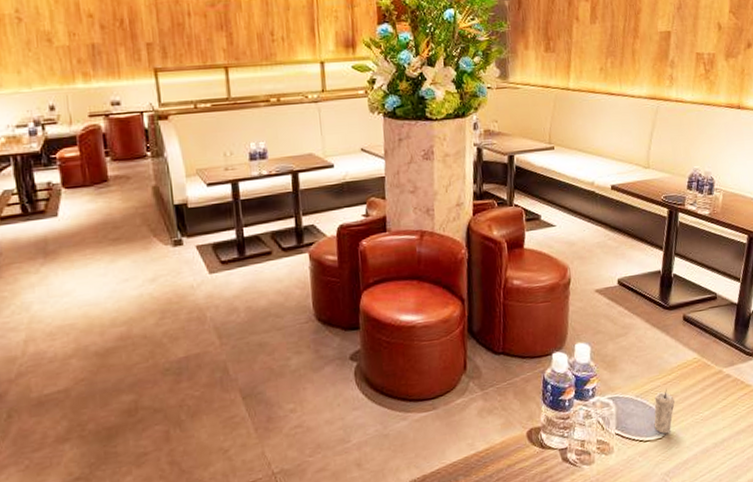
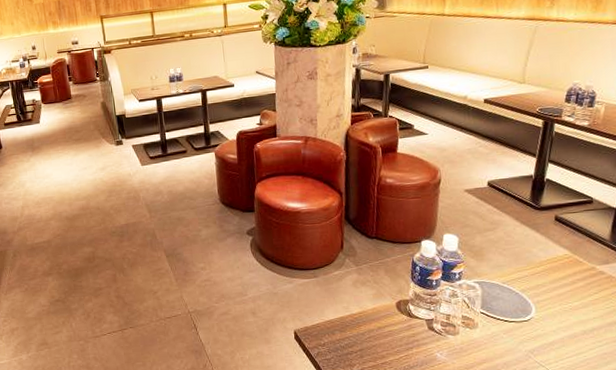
candle: present [654,389,676,434] -> none [519,279,543,318]

